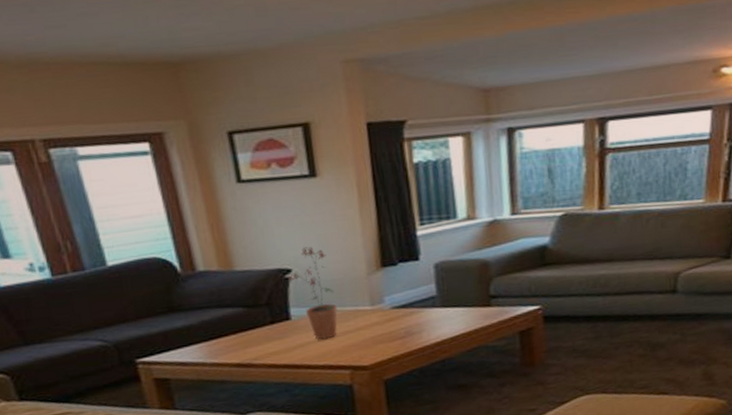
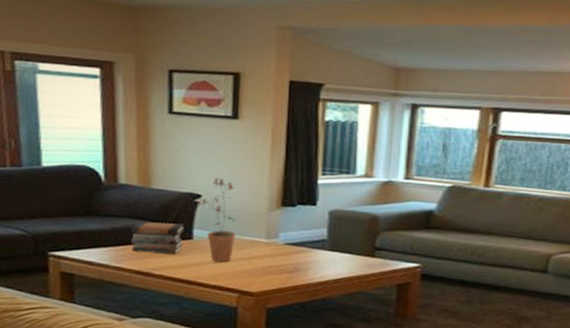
book stack: none [221,304,283,344] -> present [131,222,185,255]

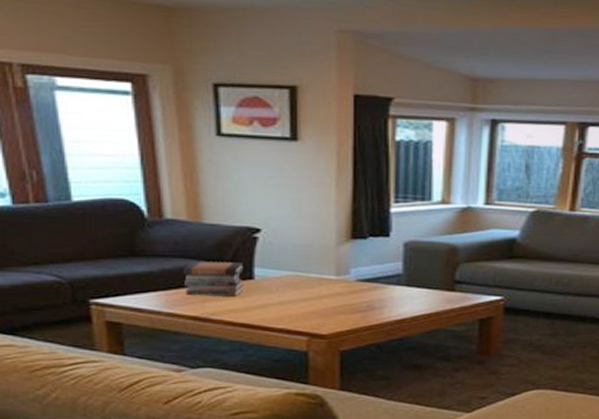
potted plant: present [197,178,236,262] -> none [257,209,302,303]

